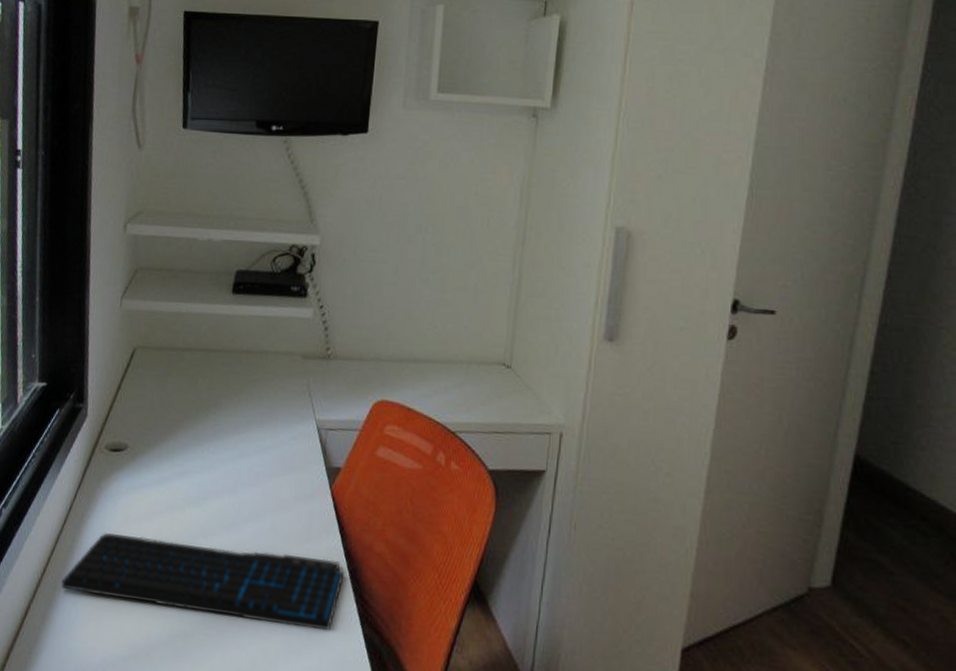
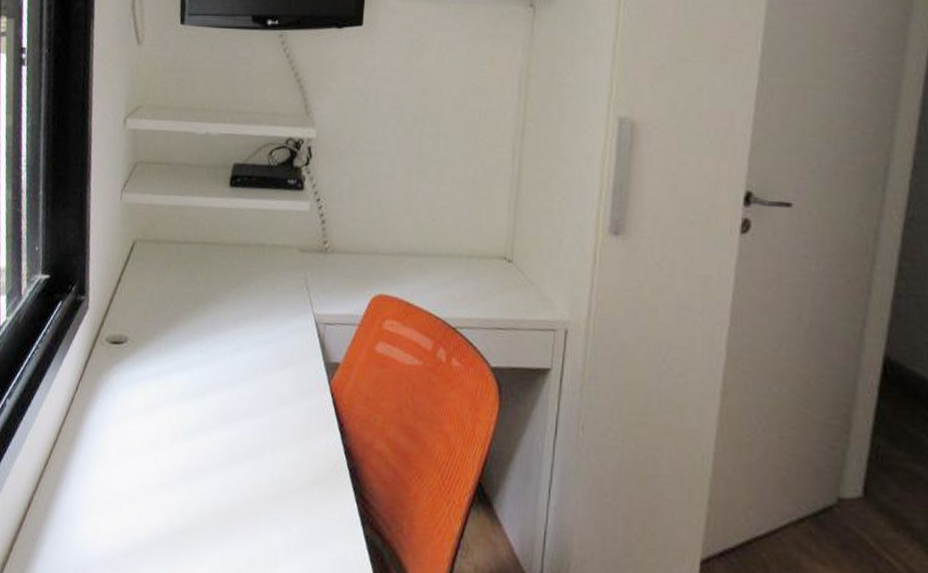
keyboard: present [61,532,345,631] -> none [63,424,345,531]

